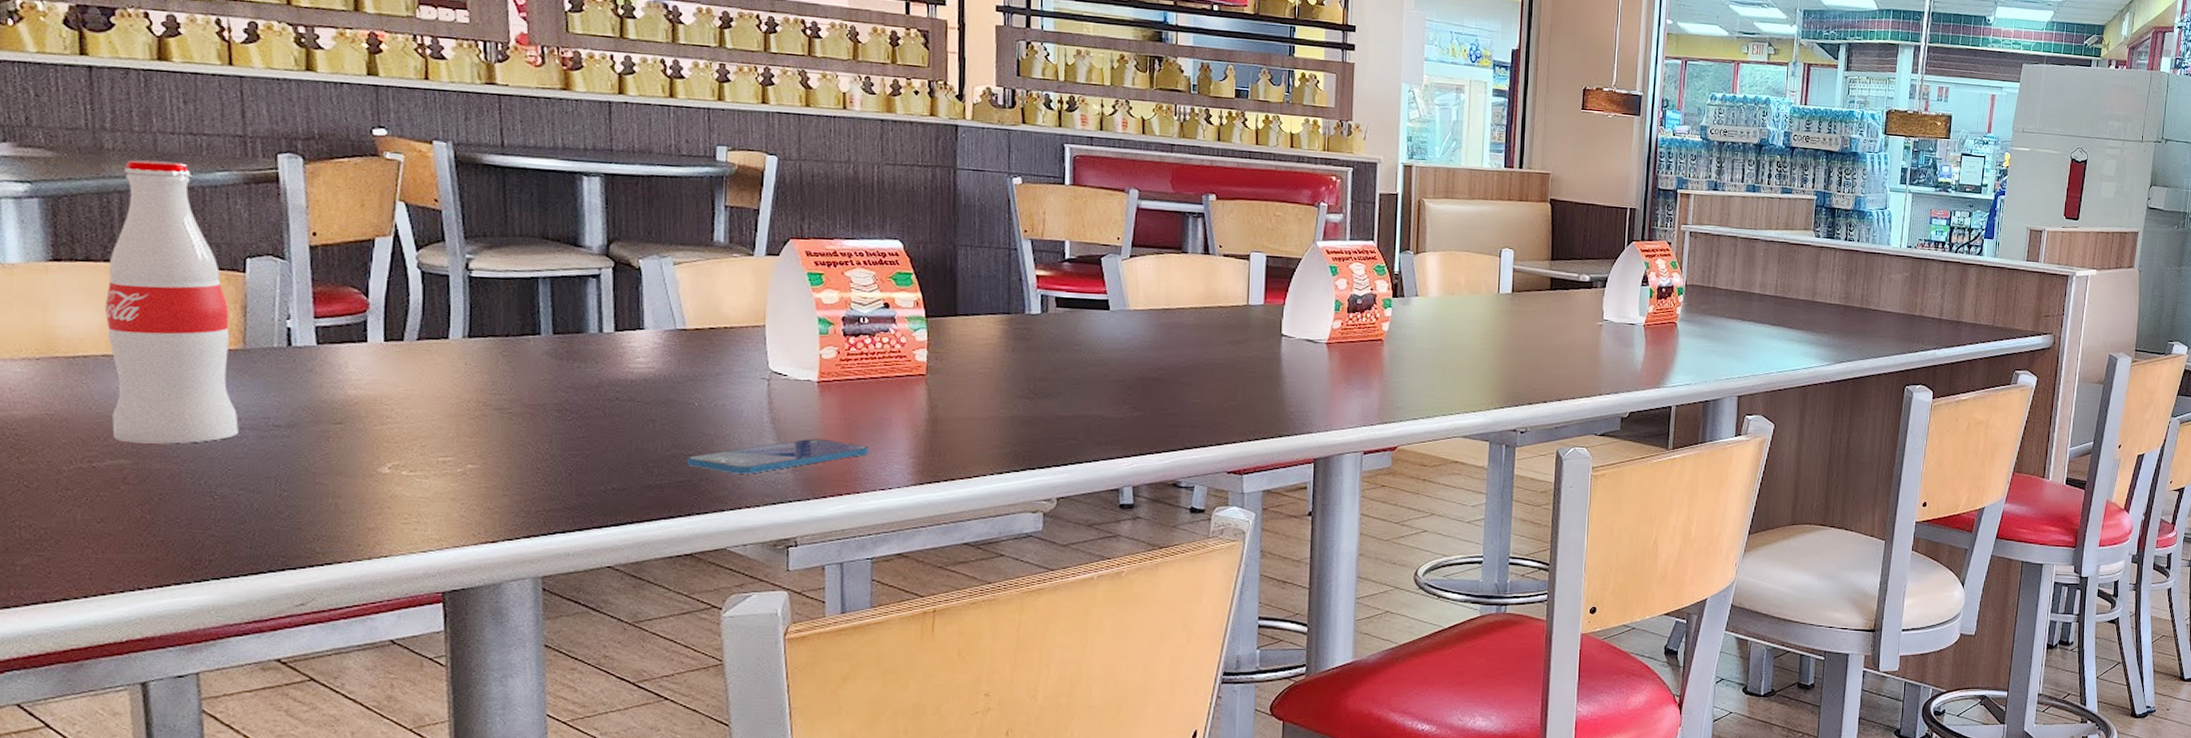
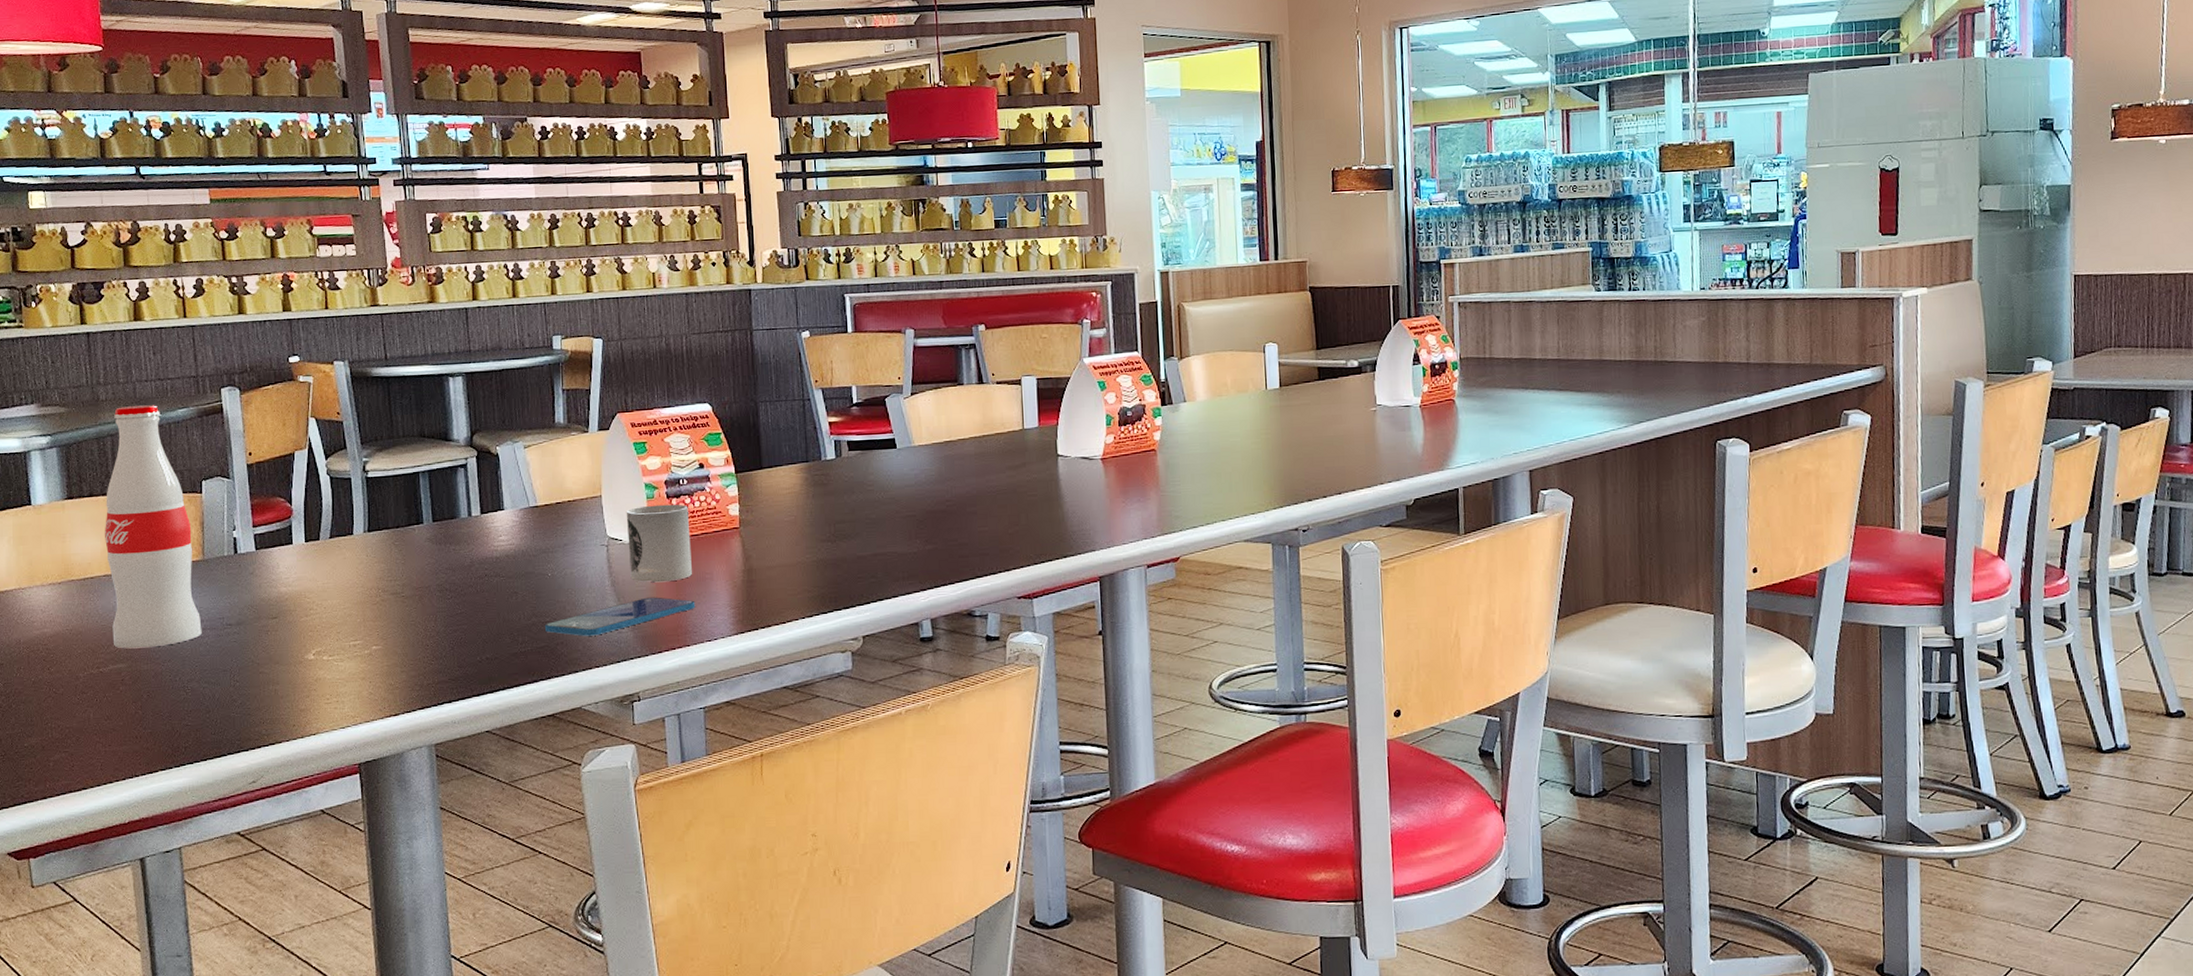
cup: none [793,341,869,424] -> present [626,504,693,583]

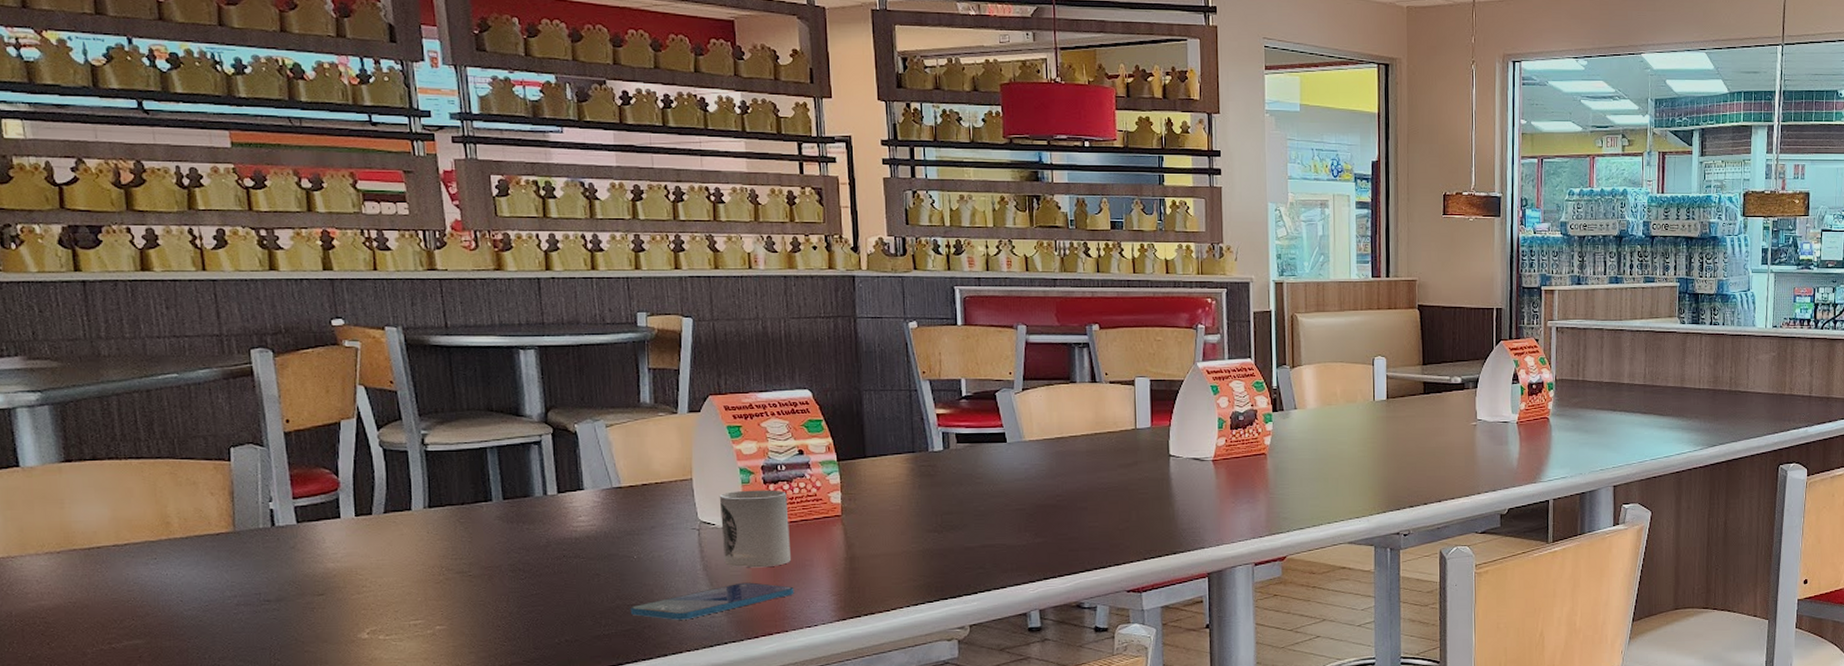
soda bottle: present [105,405,202,649] -> none [112,364,235,624]

